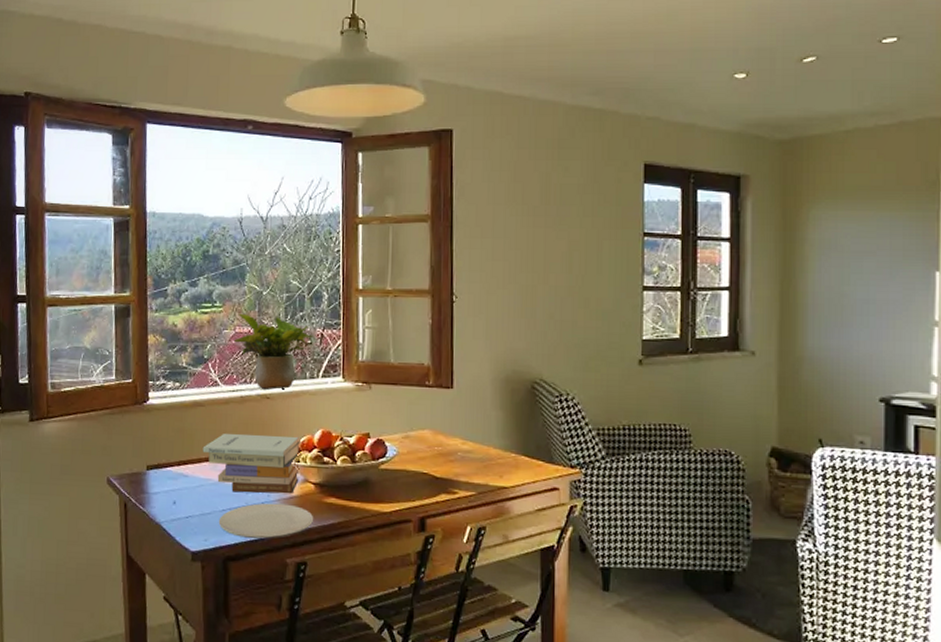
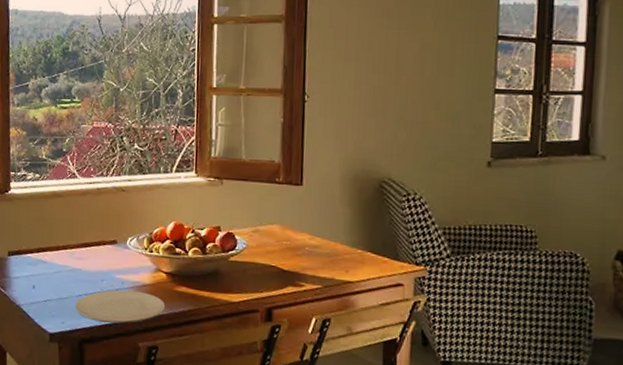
books: present [202,432,300,494] -> none [60,222,154,282]
potted plant: present [233,313,313,390] -> none [91,109,168,183]

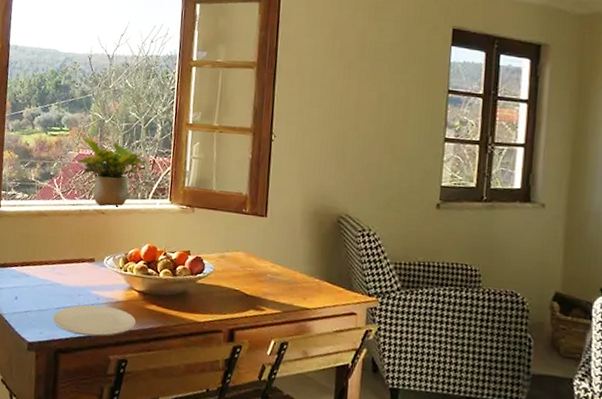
potted plant: none [91,109,168,183] -> present [76,137,146,206]

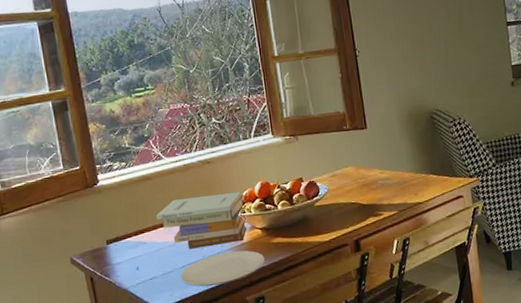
books: none [43,240,129,298] -> present [156,191,247,249]
potted plant: present [76,137,146,206] -> none [169,90,241,157]

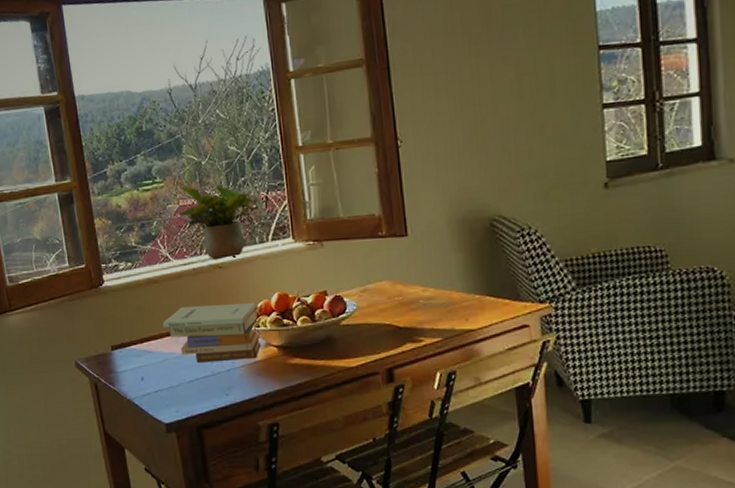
potted plant: none [169,90,241,157] -> present [178,185,258,260]
plate: present [180,250,265,287] -> none [187,369,281,405]

